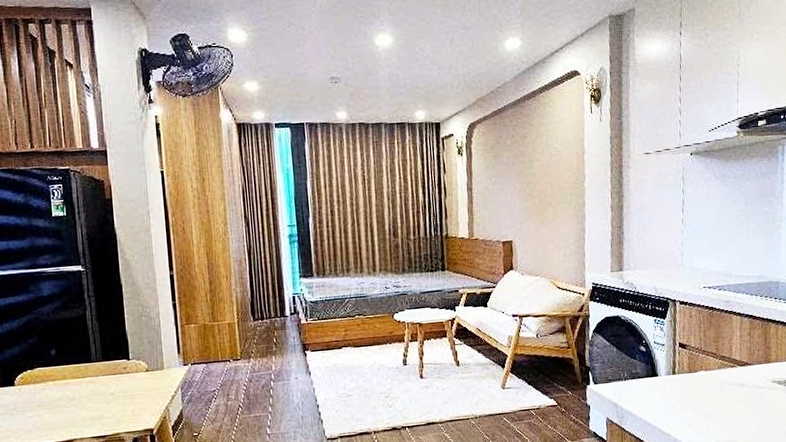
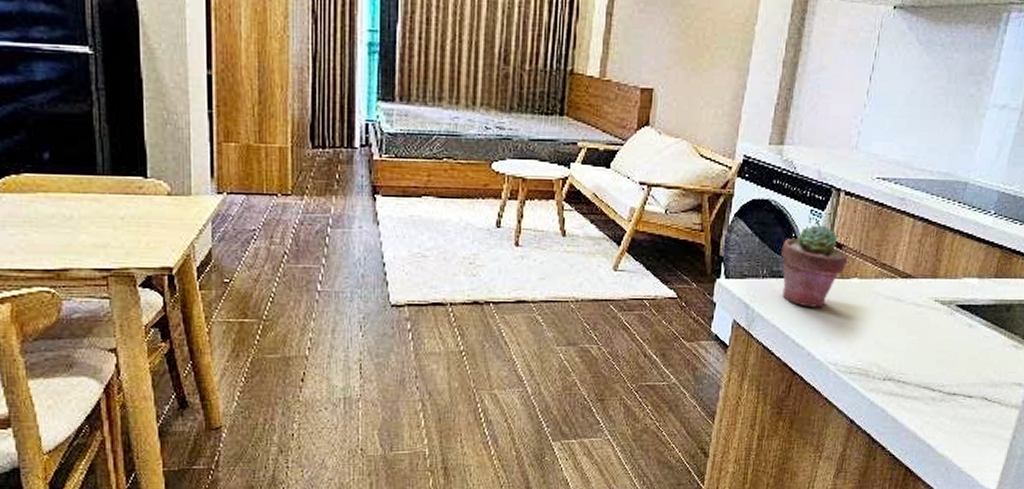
potted succulent: none [636,330,693,400] -> present [781,225,849,307]

